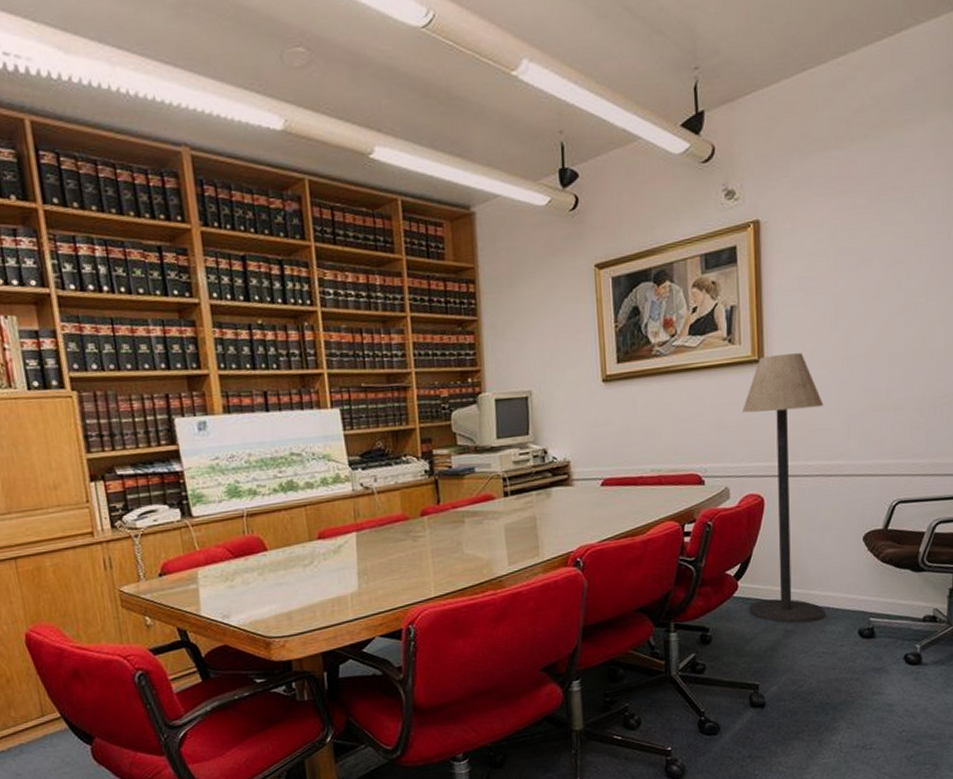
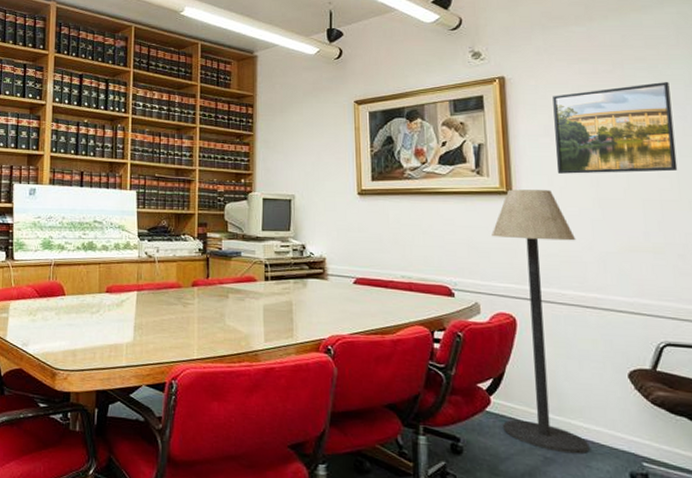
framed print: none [808,214,923,333] -> present [552,82,678,174]

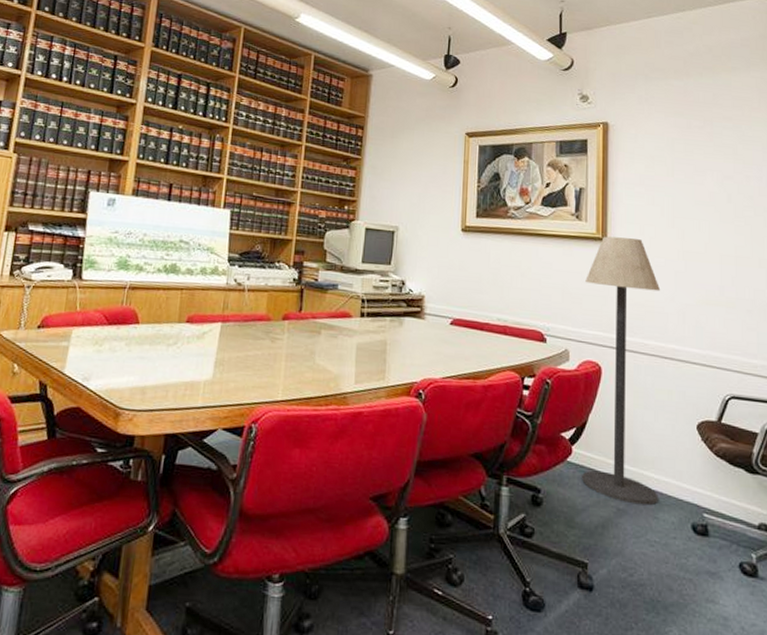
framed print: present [552,82,678,174] -> none [648,142,752,229]

